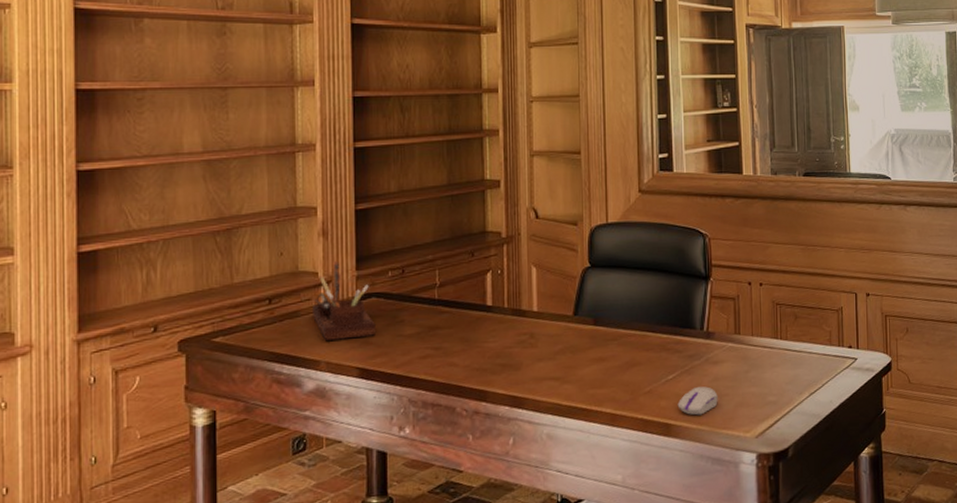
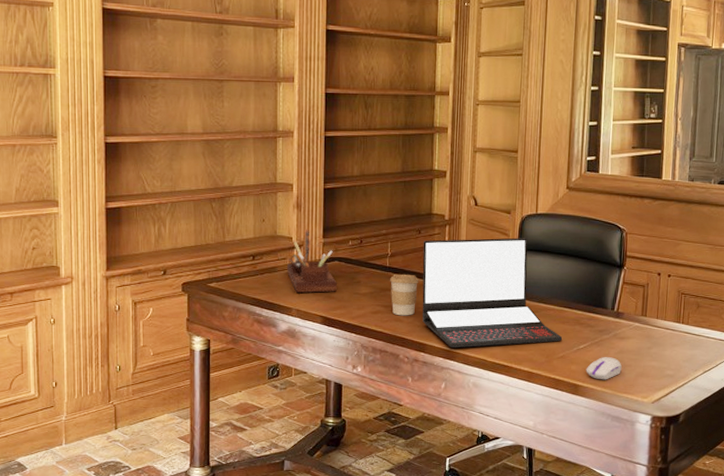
coffee cup: none [440,306,475,359] -> present [390,273,419,316]
laptop: none [477,252,648,393] -> present [422,238,563,348]

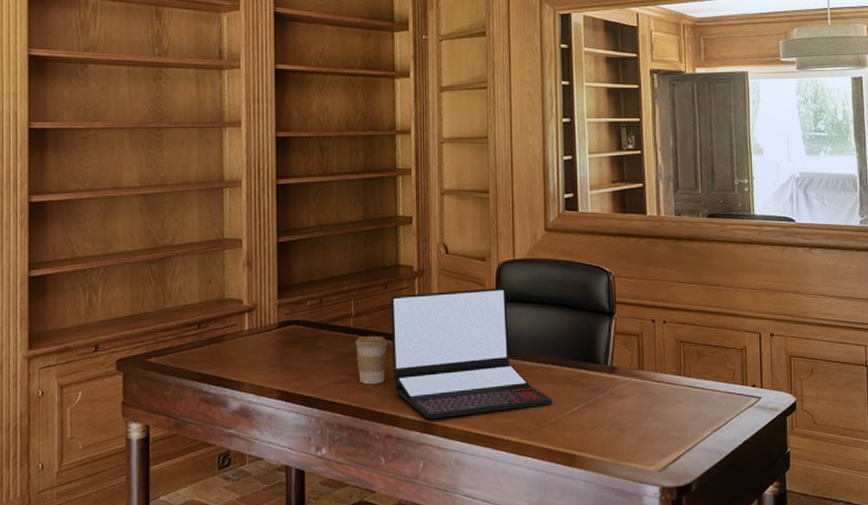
desk organizer: present [287,228,337,293] -> none [238,289,295,364]
computer mouse: present [586,357,622,380] -> none [582,420,622,448]

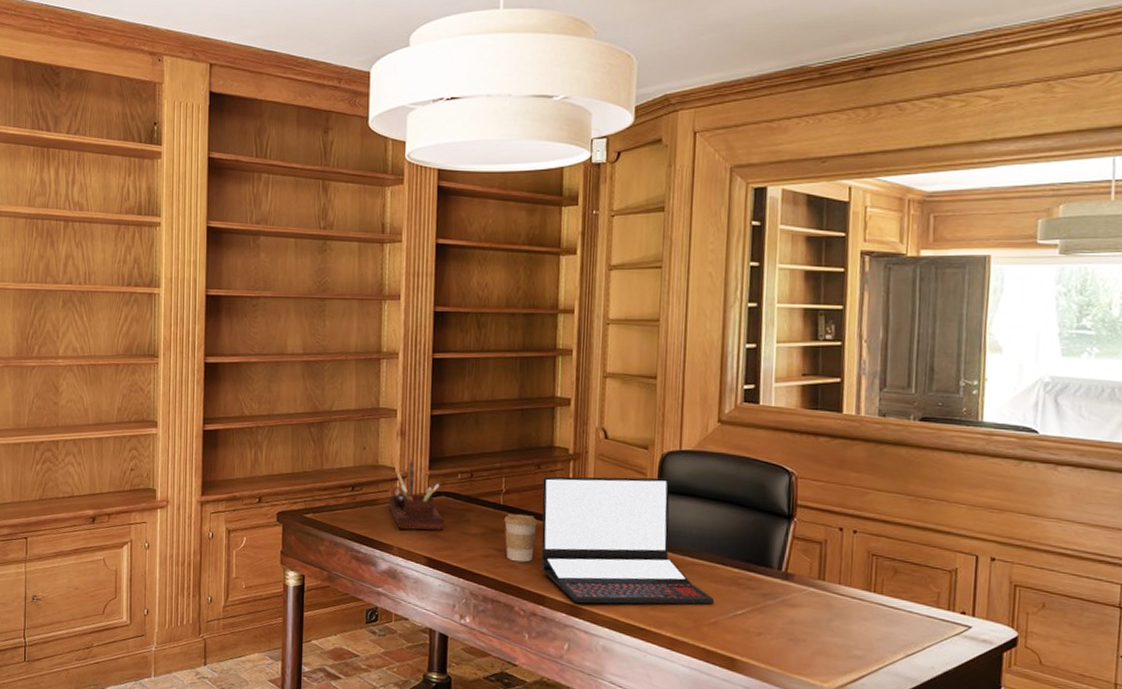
desk organizer: none [238,289,295,364] -> present [389,458,444,531]

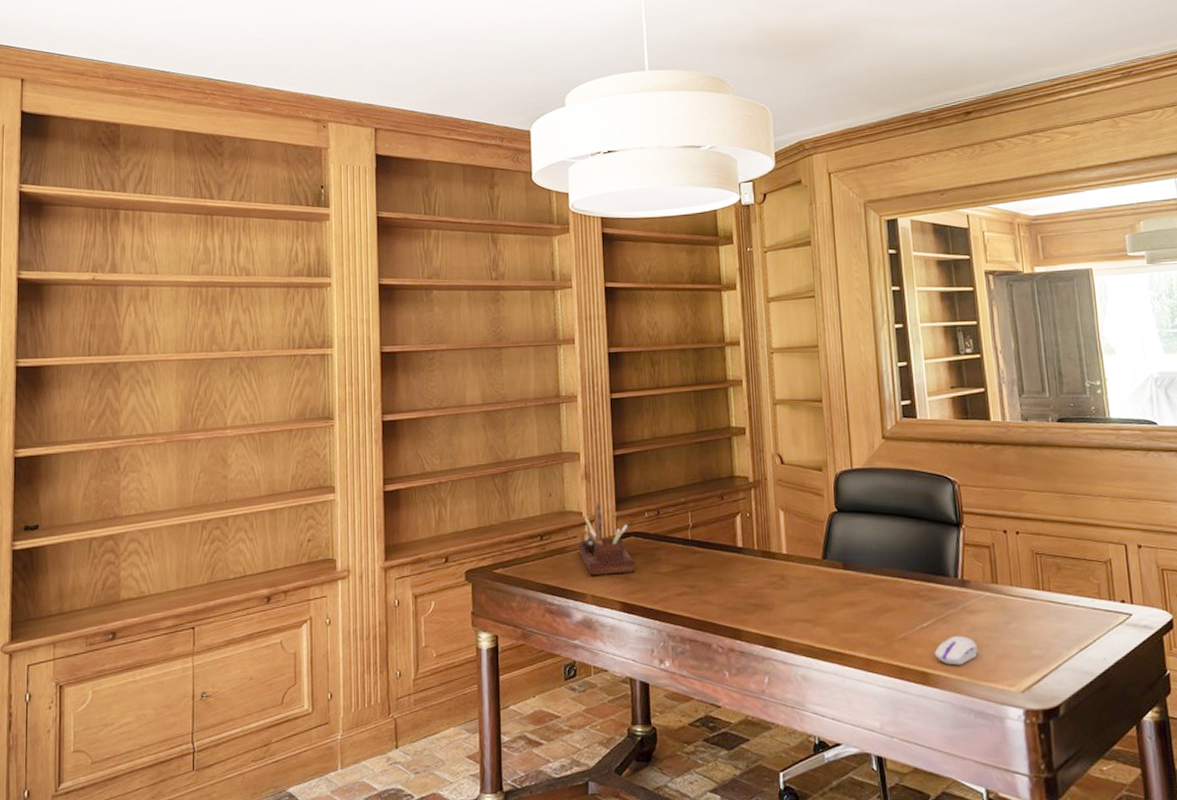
coffee cup: present [504,513,538,563] -> none [694,547,727,597]
laptop: present [541,476,715,605] -> none [727,498,902,634]
computer mouse: none [745,627,793,656] -> present [934,636,978,666]

